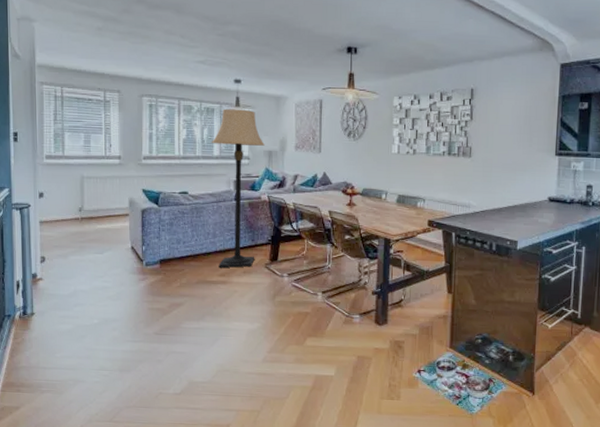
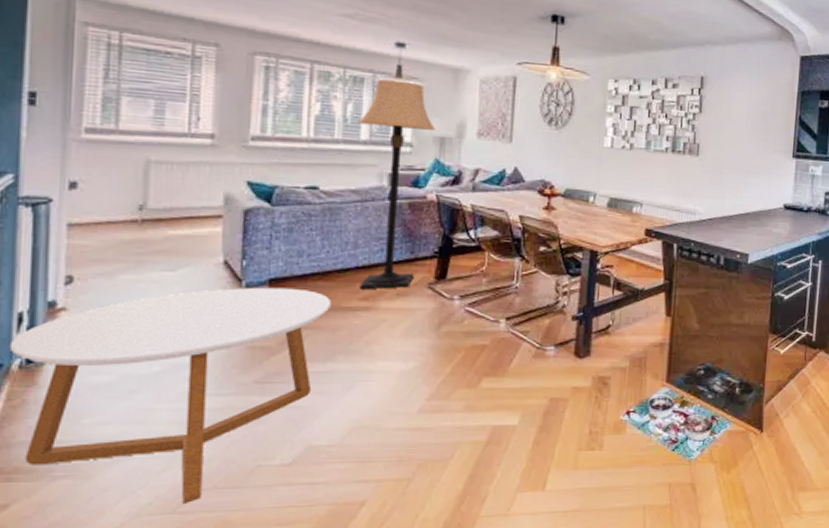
coffee table: none [14,265,200,416] -> present [11,287,331,505]

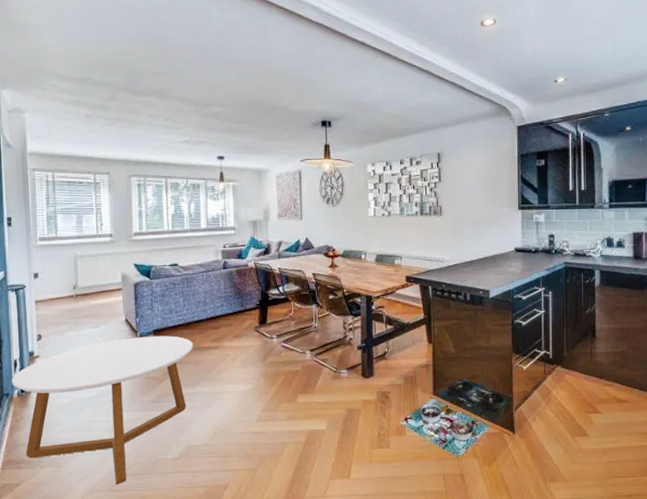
lamp: present [357,79,435,290] -> none [198,183,249,334]

